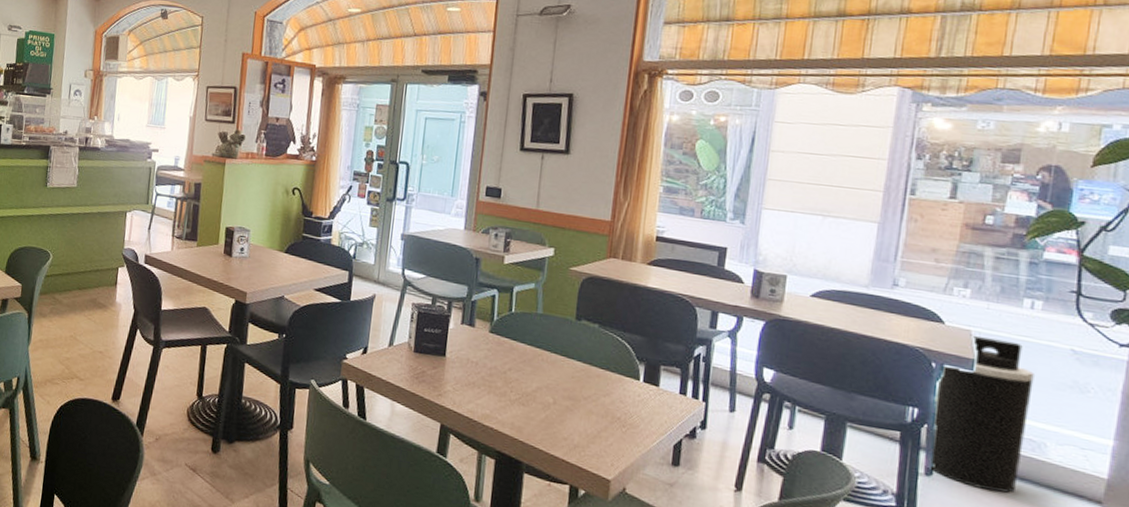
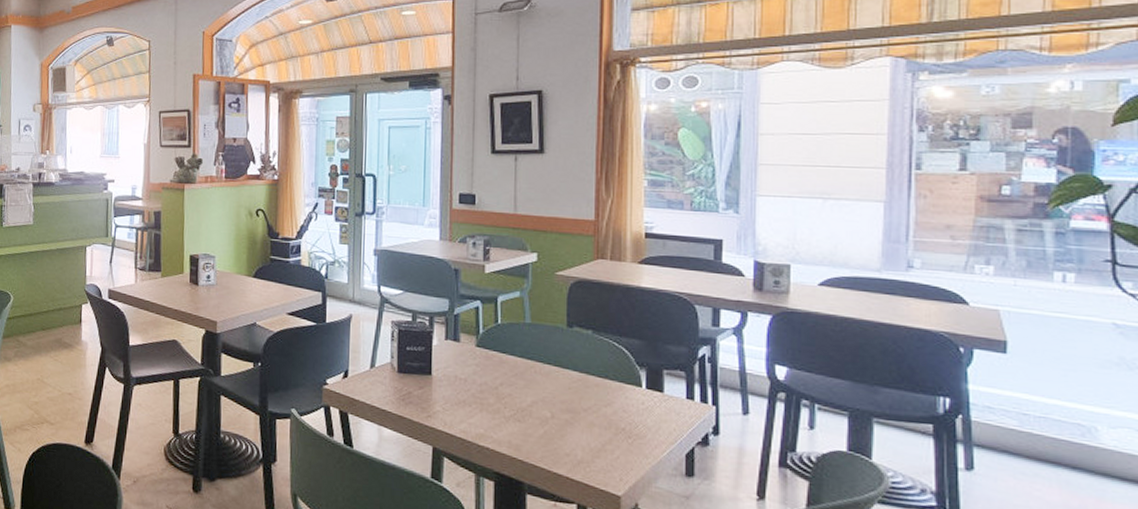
trash can: present [929,334,1034,493] -> none [966,314,1075,484]

